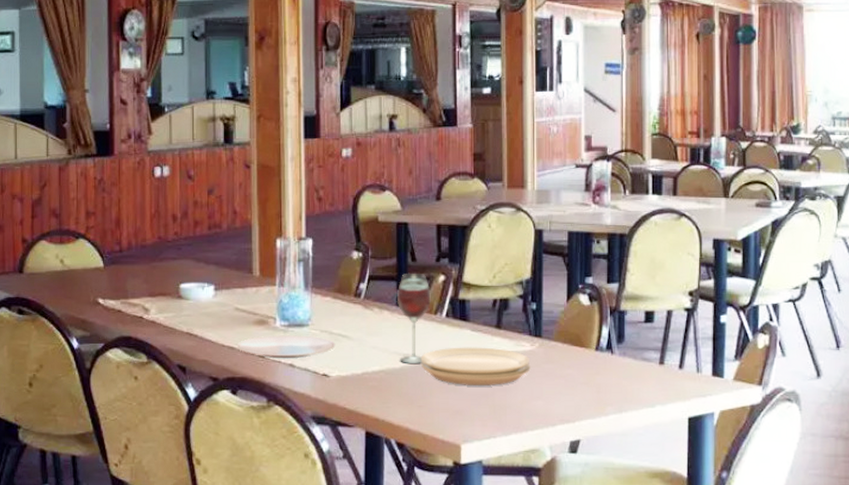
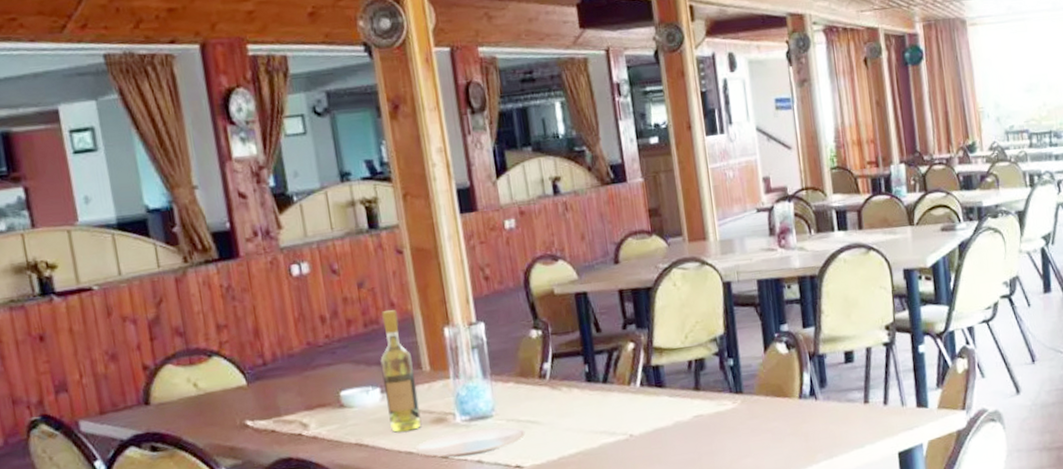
bottle: none [218,216,246,328] -> present [380,309,422,432]
wineglass: present [396,272,431,363] -> none [584,344,623,441]
plate: present [420,347,531,385] -> none [619,411,736,456]

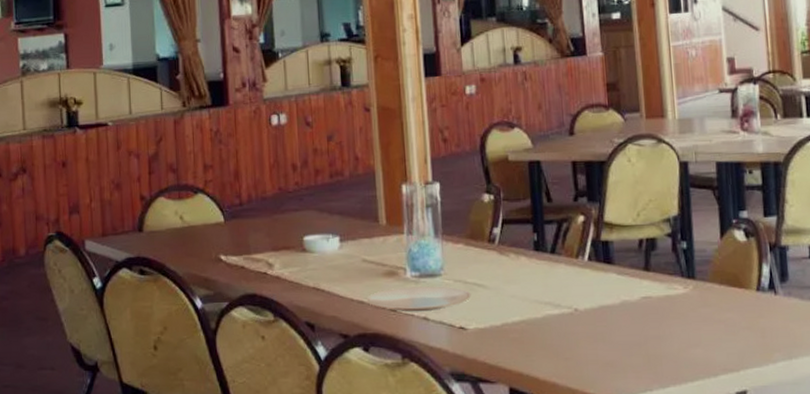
bottle: present [380,309,422,432] -> none [341,163,375,281]

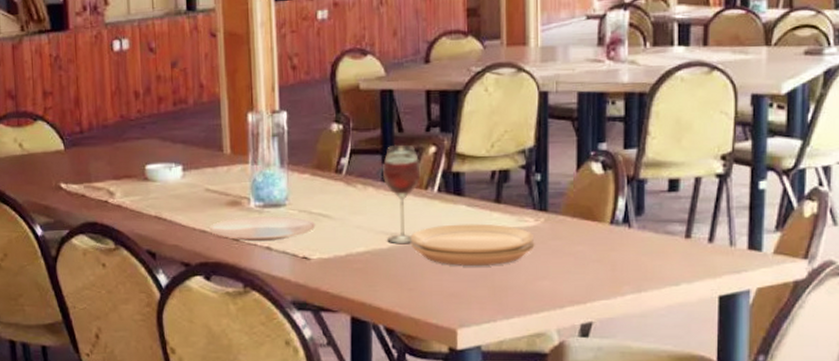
wineglass: none [533,214,571,312] -> present [382,144,421,243]
plate: none [563,291,686,334] -> present [410,223,535,266]

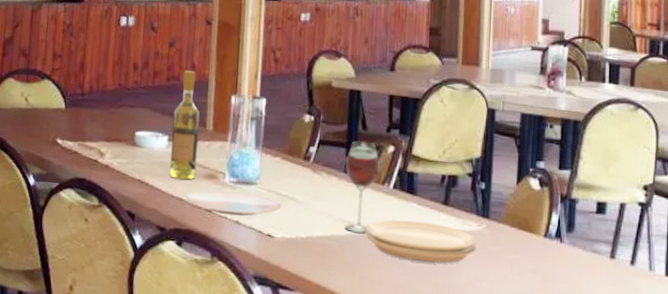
bottle: none [185,90,218,210] -> present [170,70,200,180]

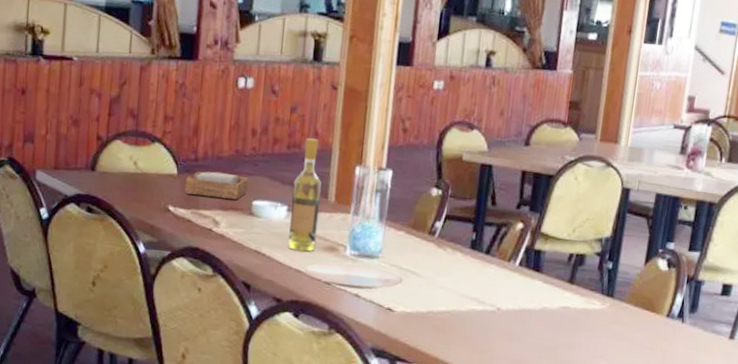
napkin holder: none [72,105,132,132] -> present [184,171,249,201]
wineglass: present [345,140,380,233] -> none [467,216,507,309]
plate: present [365,220,477,263] -> none [487,296,598,340]

